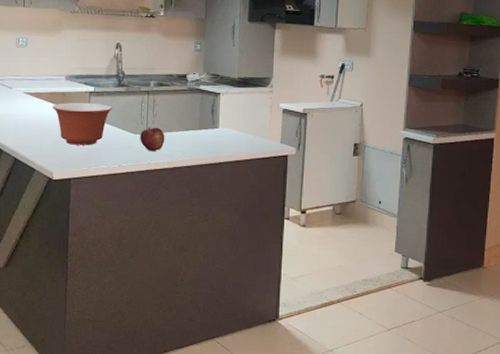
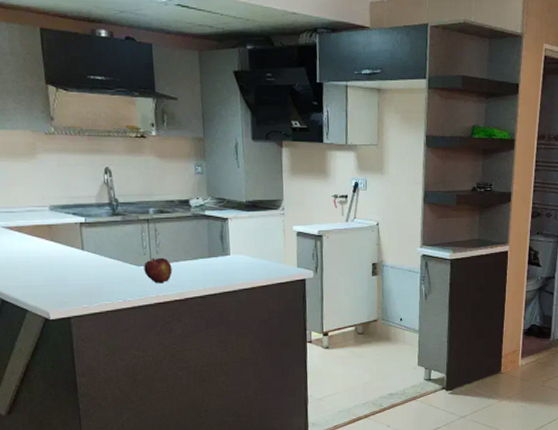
mixing bowl: present [53,102,112,145] -> none [38,234,109,281]

